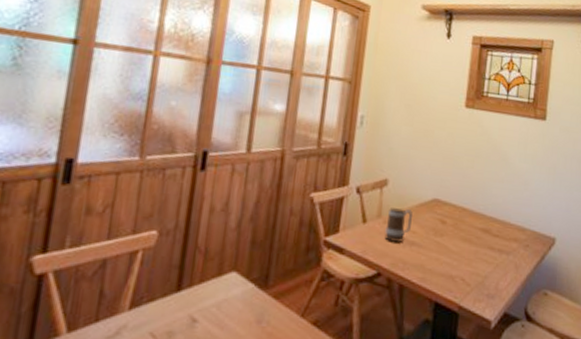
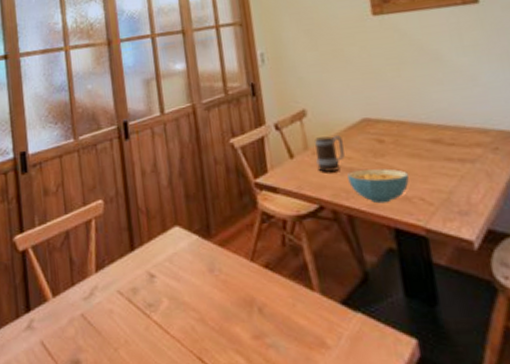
cereal bowl: none [408,245,457,279] -> present [347,168,409,204]

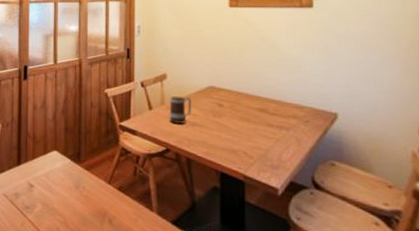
cereal bowl: present [347,168,409,204] -> none [191,125,237,153]

